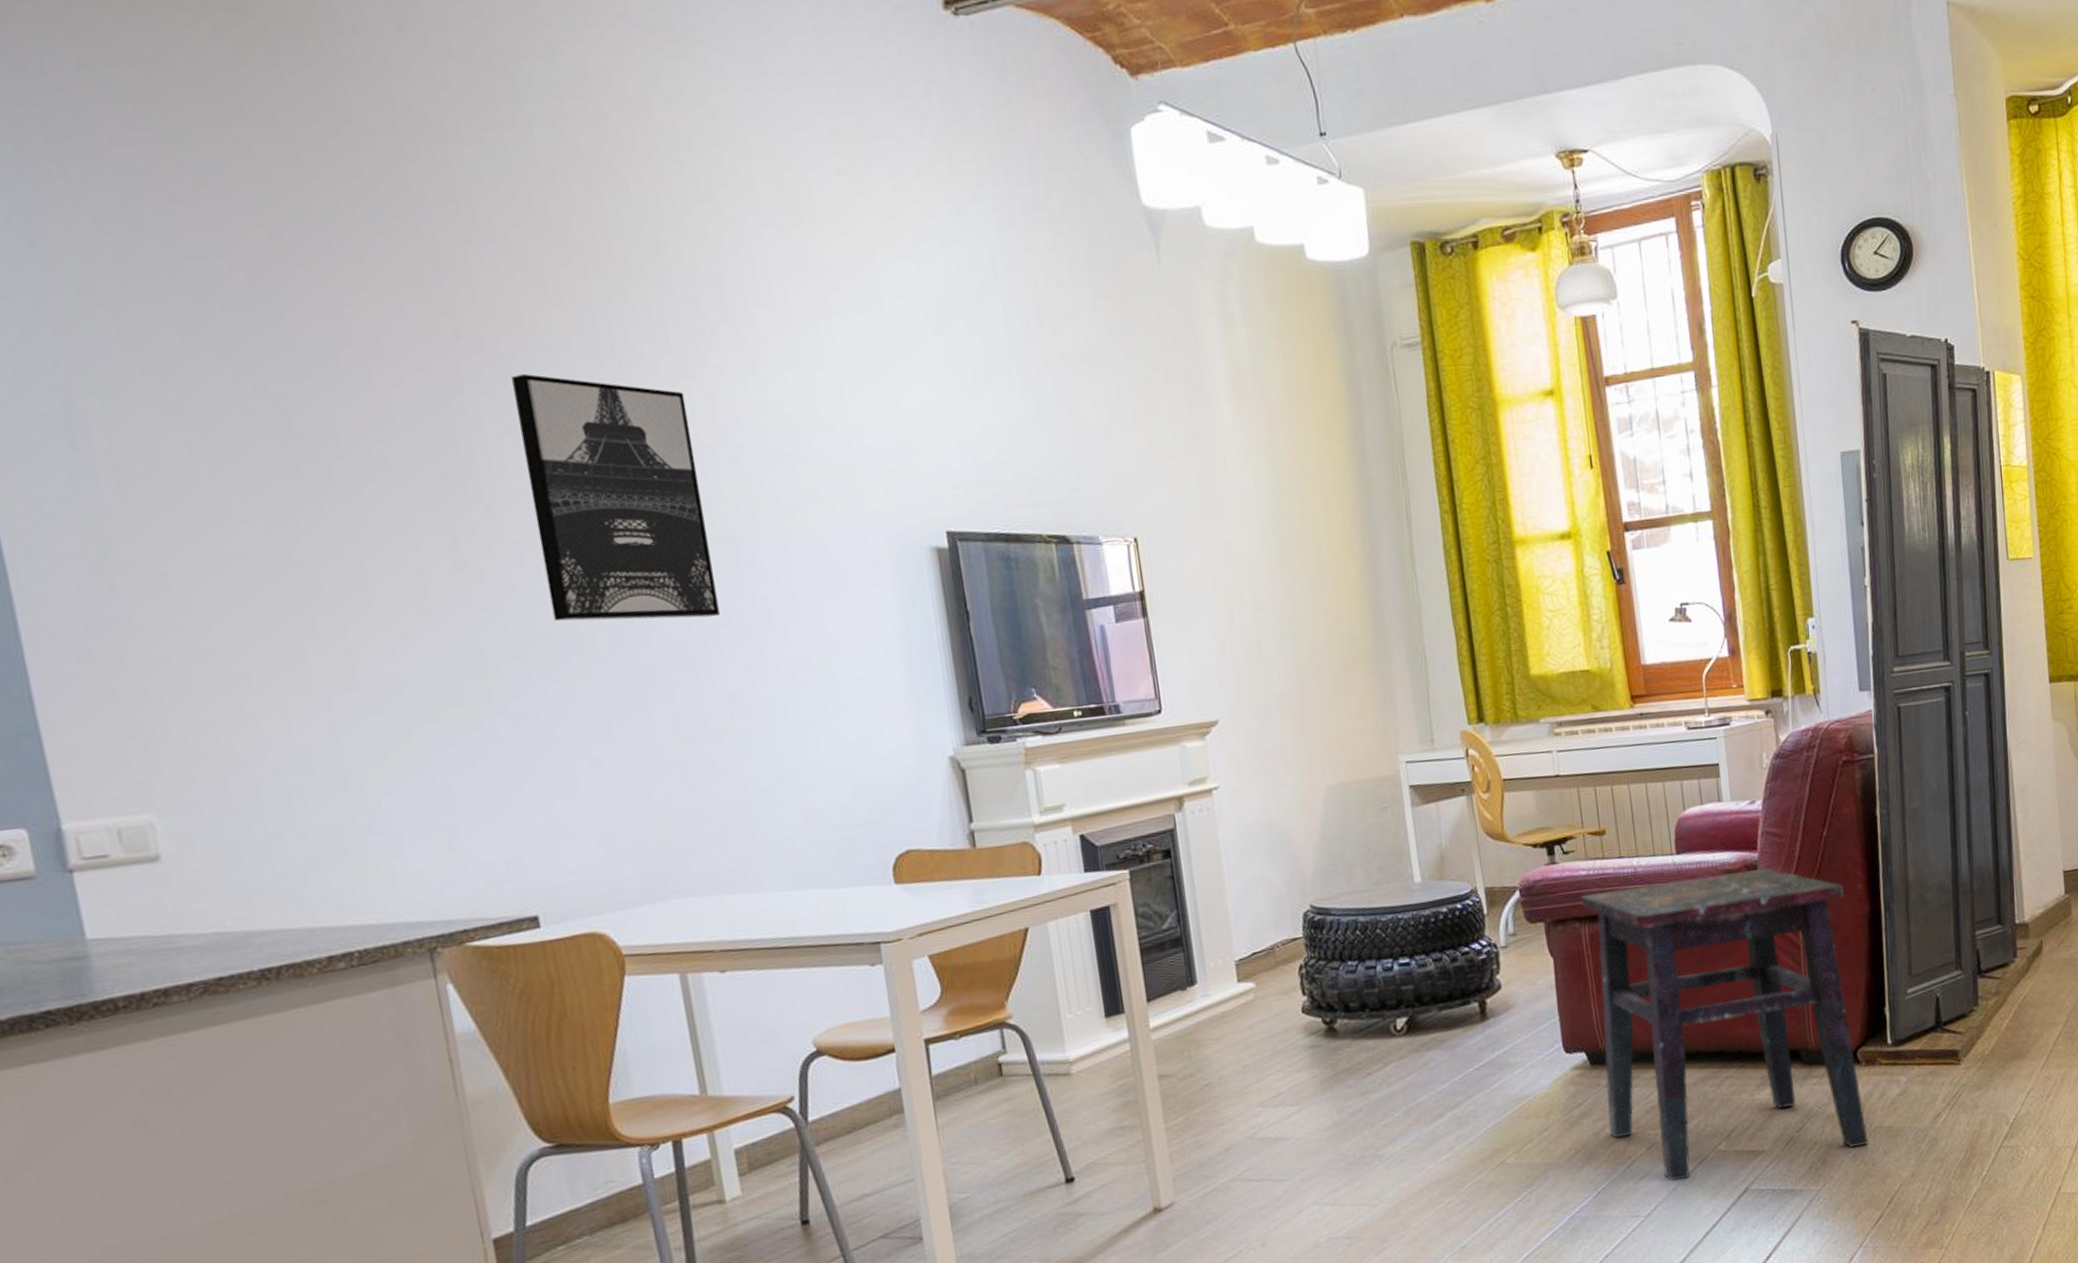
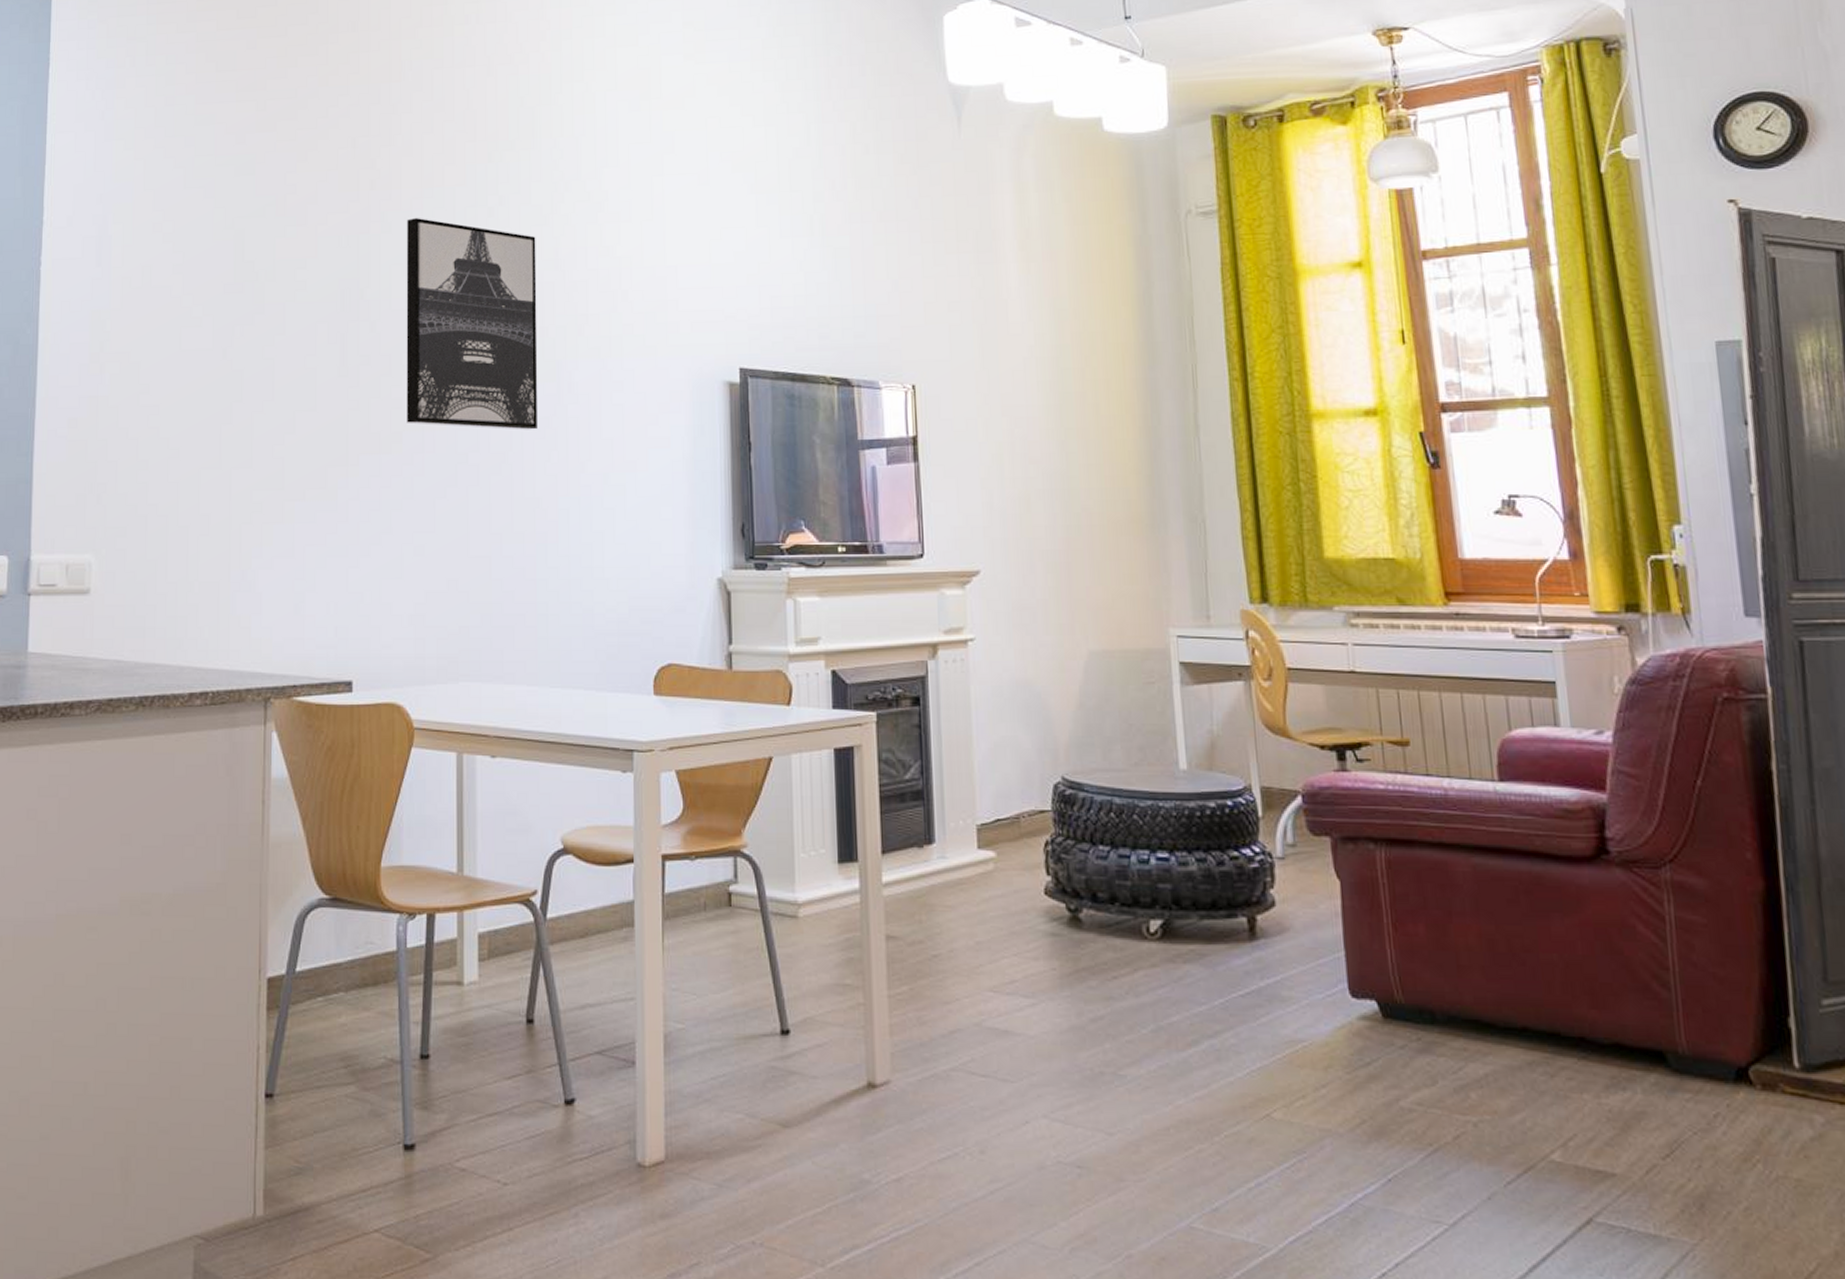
side table: present [1581,868,1869,1182] -> none [1377,811,1768,1198]

